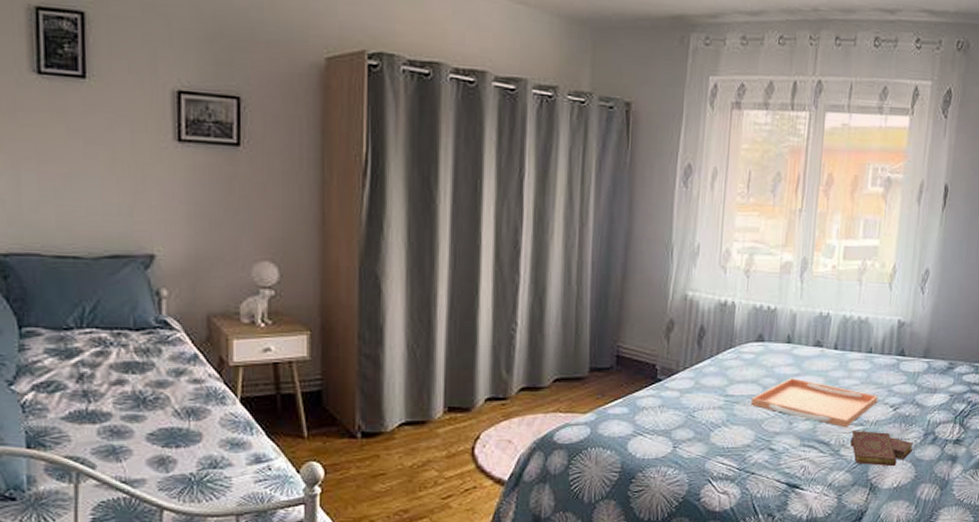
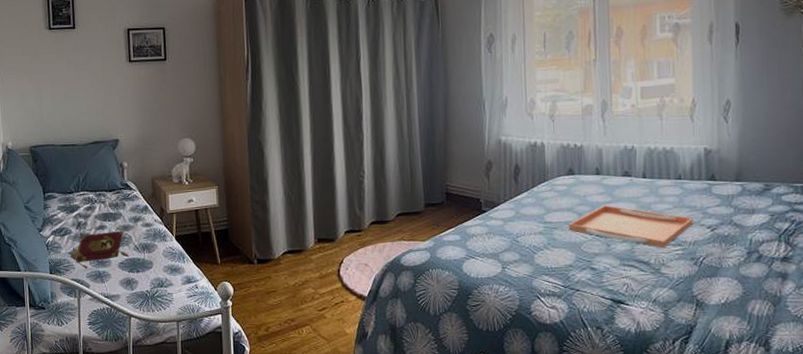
book: none [61,388,165,442] -> present [69,230,130,269]
book: present [850,431,913,467] -> none [670,250,737,284]

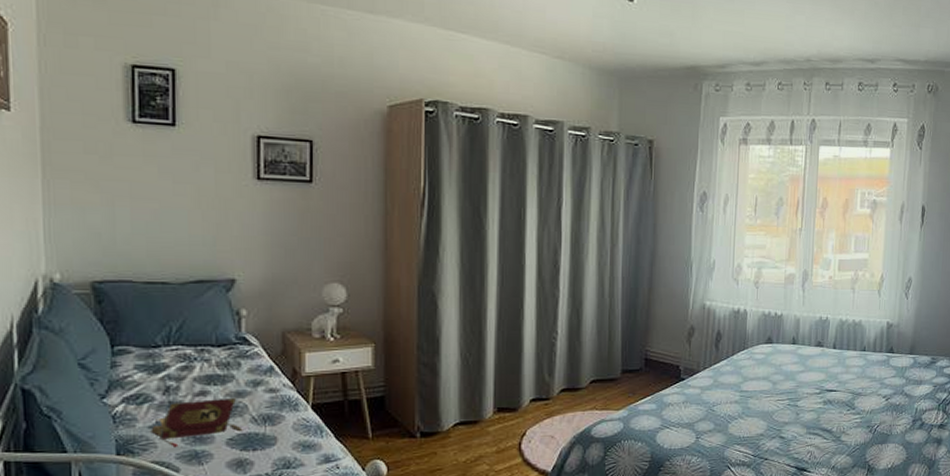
serving tray: present [568,205,694,247] -> none [762,374,873,416]

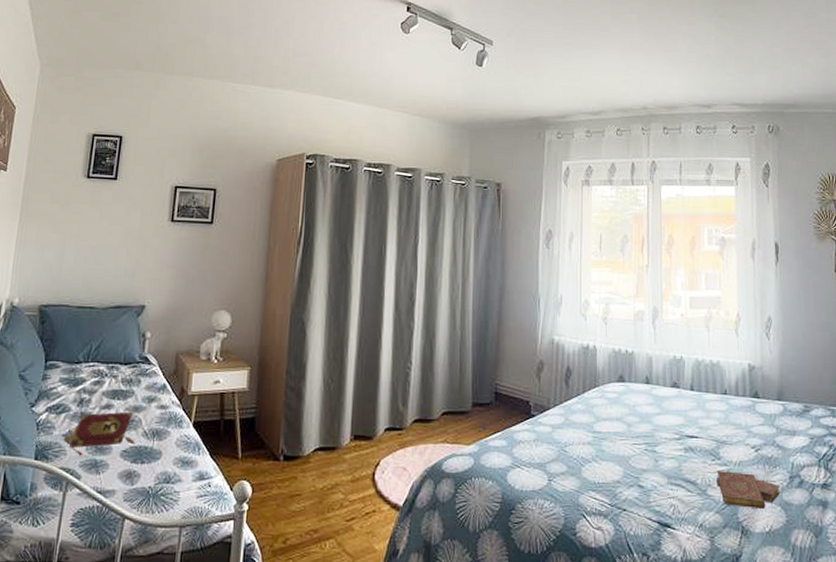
book: none [850,419,904,450] -> present [716,471,780,510]

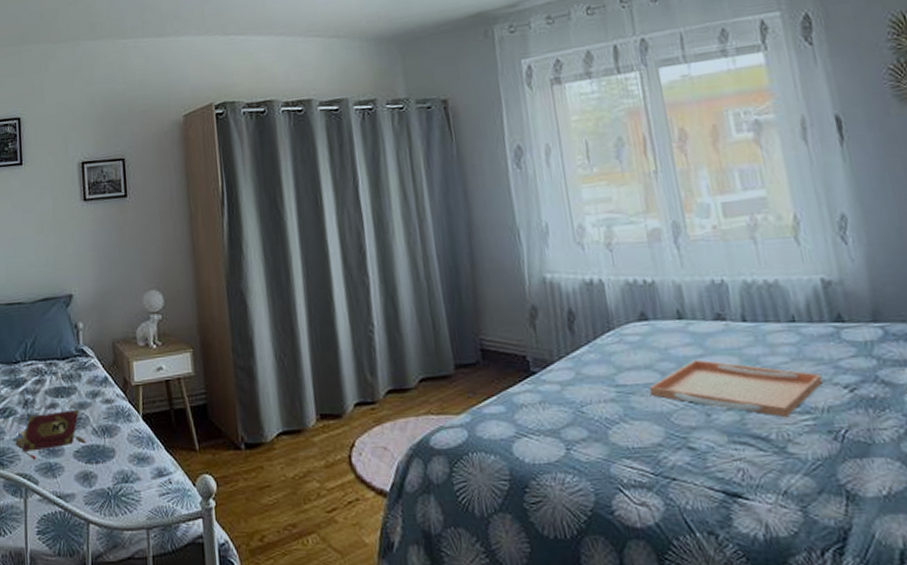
serving tray: none [617,417,739,466] -> present [648,359,823,417]
book: present [716,471,780,510] -> none [796,420,897,467]

